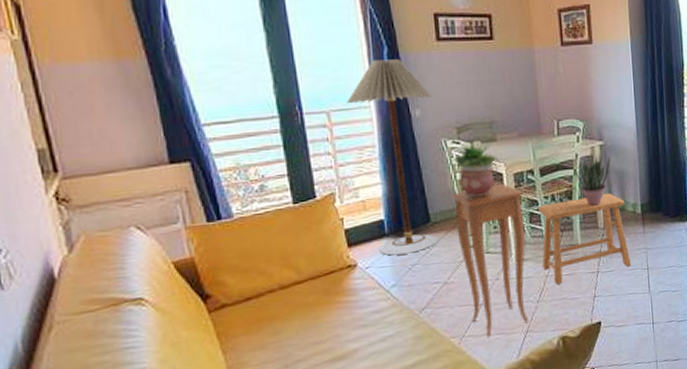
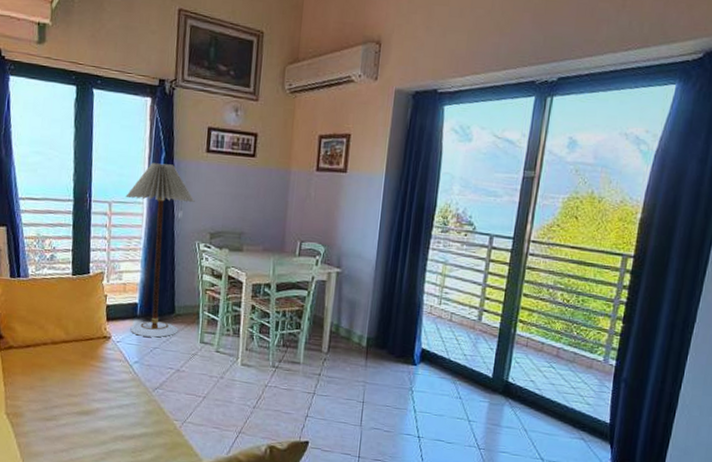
side table: present [451,183,529,339] -> none [194,291,258,429]
potted plant: present [454,141,499,198] -> none [202,247,242,300]
stool: present [537,193,632,285] -> none [264,318,352,396]
potted plant: present [575,152,611,206] -> none [308,278,345,330]

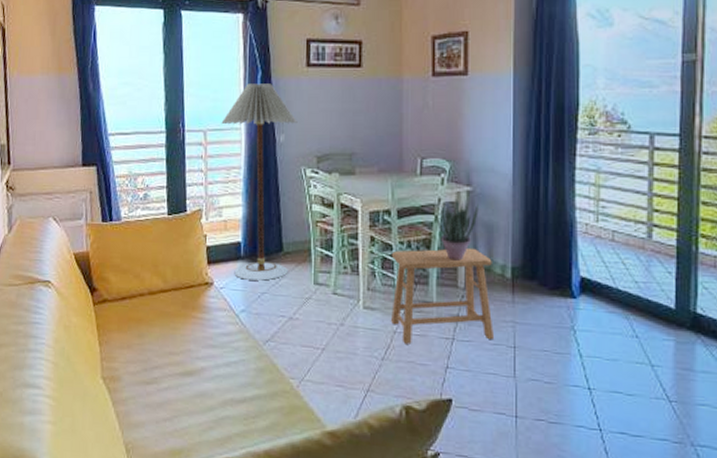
stool: none [264,318,352,396] -> present [391,247,495,344]
potted plant: none [308,278,345,330] -> present [436,199,479,261]

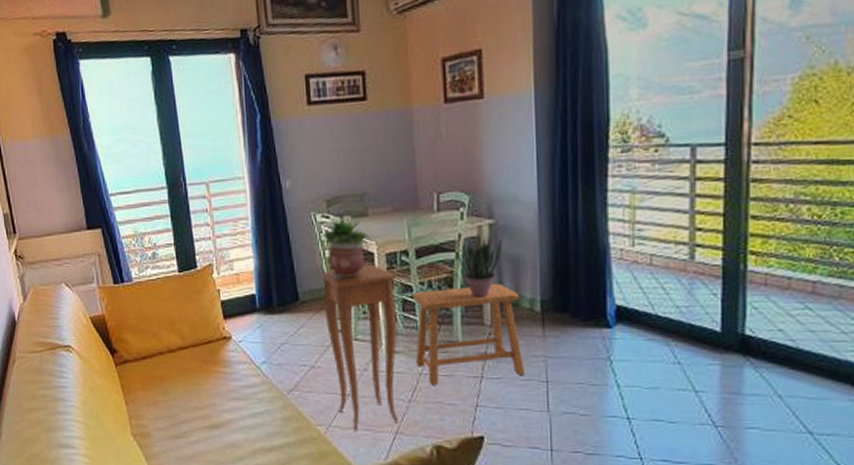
floor lamp: present [221,83,298,281] -> none [223,127,306,332]
side table: none [305,221,378,388] -> present [319,264,399,433]
potted plant: none [311,172,355,233] -> present [323,215,370,279]

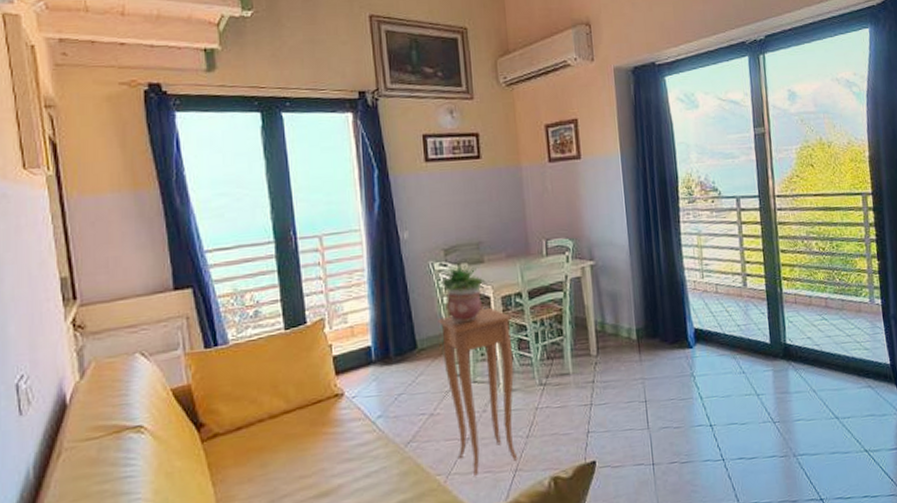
stool: present [411,283,526,385] -> none [526,317,628,418]
potted plant: present [457,233,503,298] -> none [565,273,603,331]

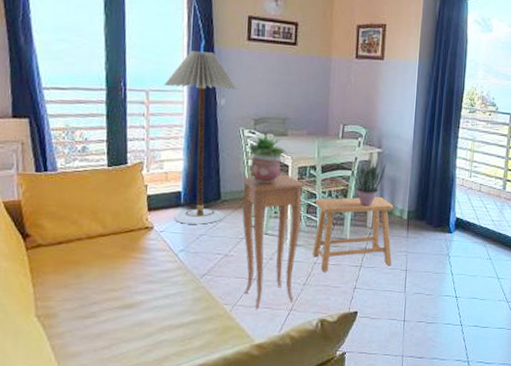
floor lamp: none [338,181,425,385] -> present [164,51,238,225]
stool: none [526,317,628,418] -> present [313,196,394,272]
potted plant: none [565,273,603,331] -> present [352,158,386,206]

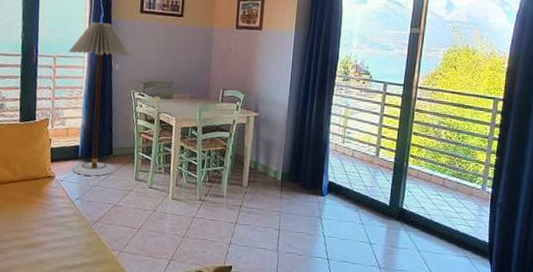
side table: present [241,174,305,310] -> none [130,134,187,258]
potted plant: present [248,133,287,184] -> none [137,96,172,142]
stool: present [313,196,394,272] -> none [192,157,269,226]
potted plant: present [352,158,386,206] -> none [230,121,262,167]

